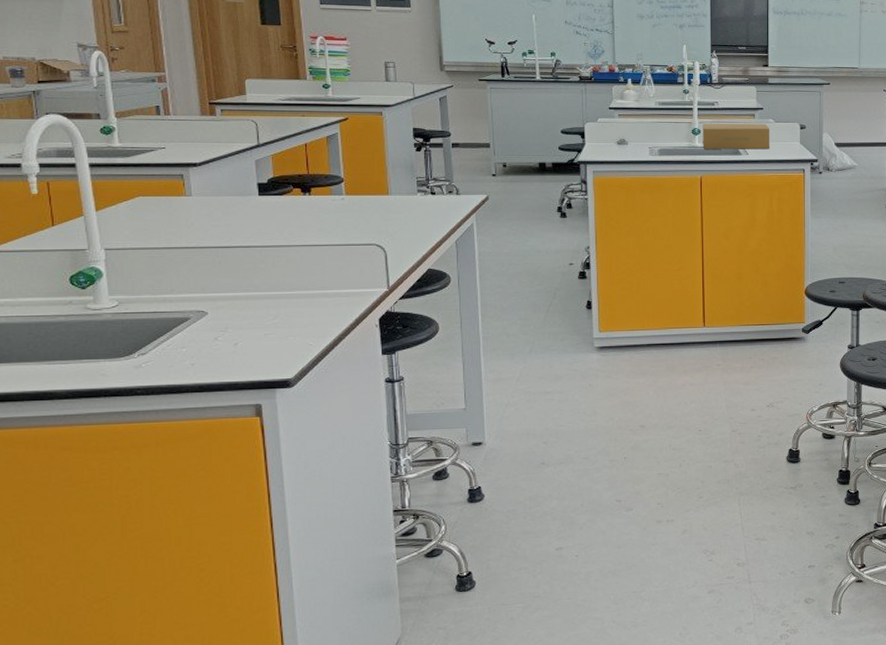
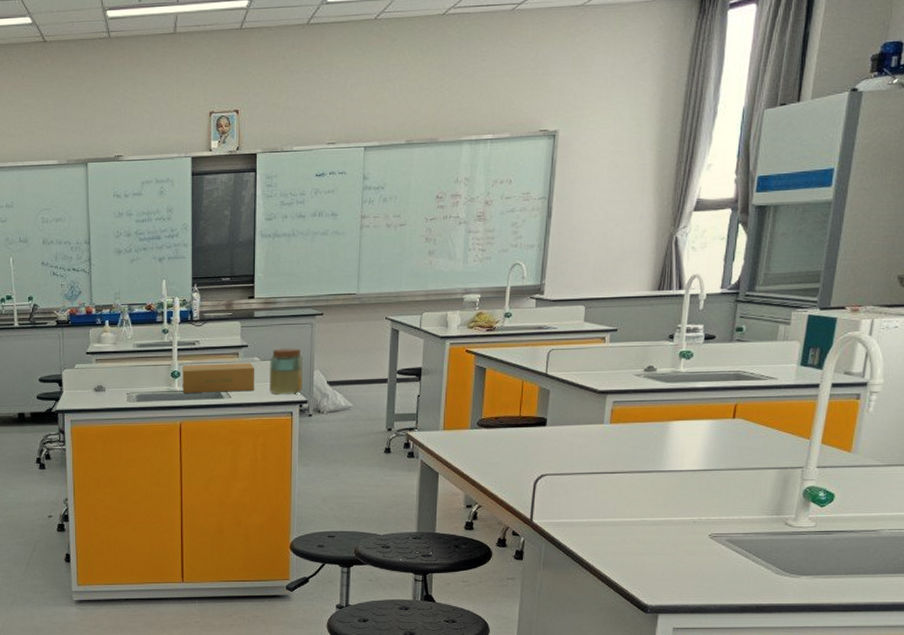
peanut butter: none [783,112,813,154] -> present [270,348,303,396]

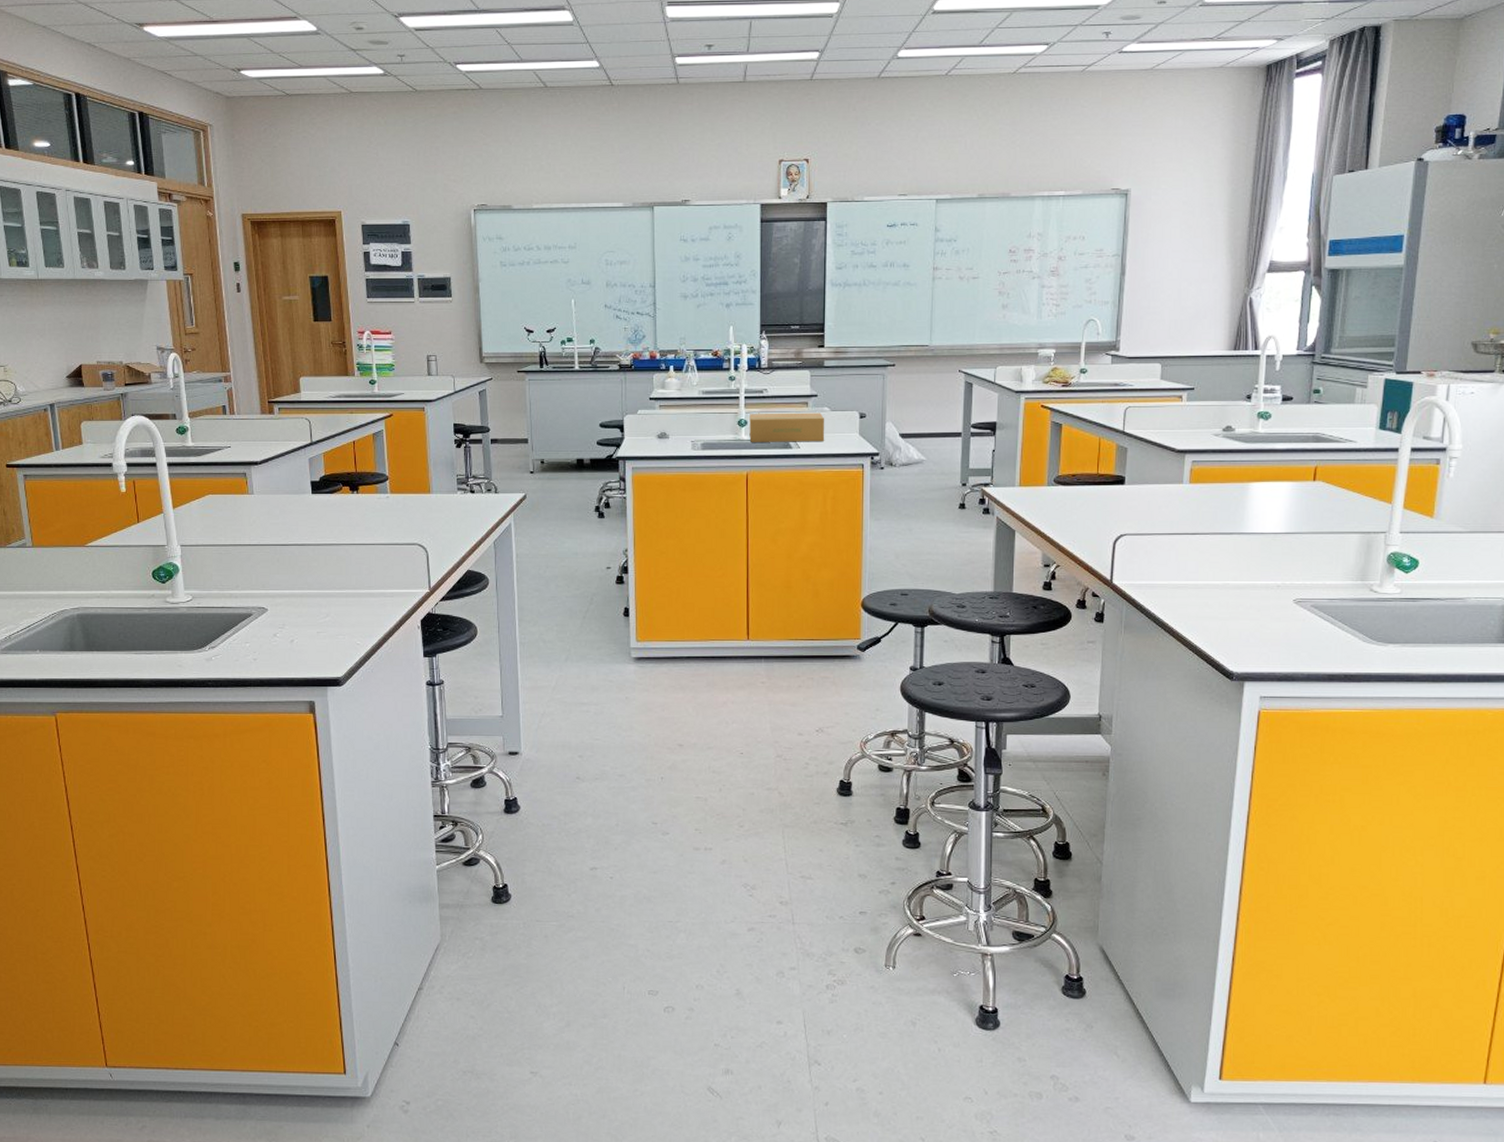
peanut butter: present [270,348,303,396] -> none [840,399,874,447]

